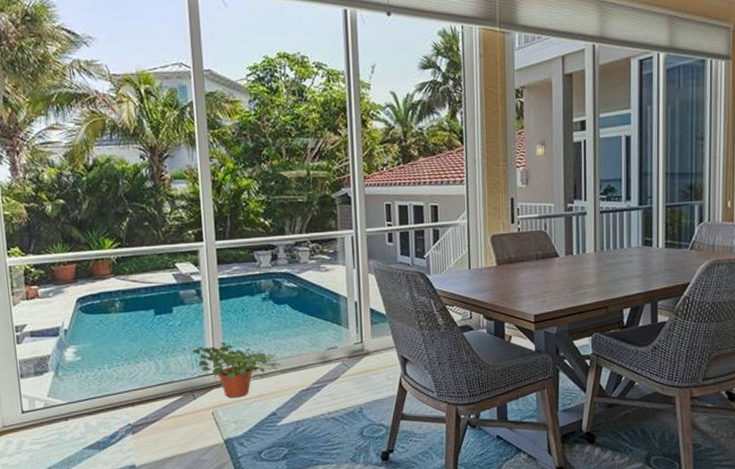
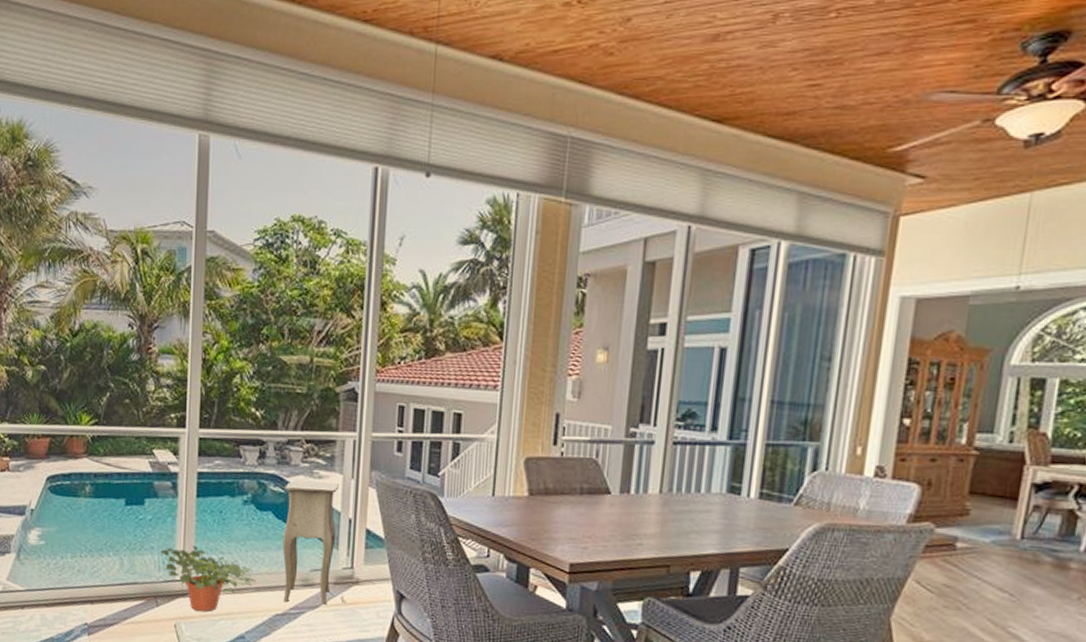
side table: none [297,273,360,379] -> present [282,480,346,605]

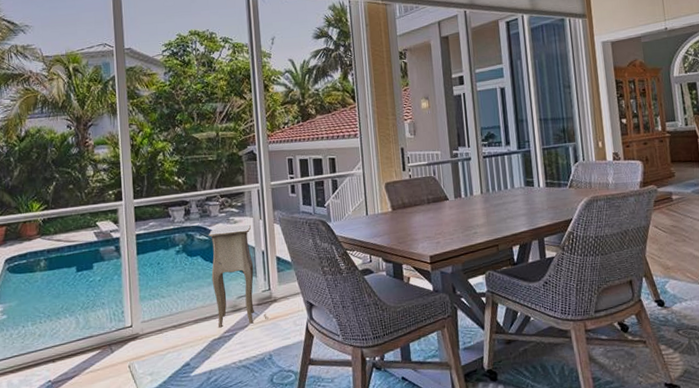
potted plant: present [160,546,256,612] -> none [110,295,194,351]

